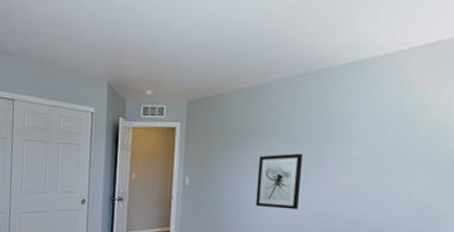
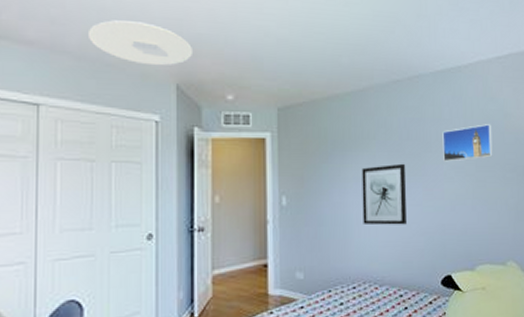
ceiling light: none [47,32,123,68] -> present [89,20,194,66]
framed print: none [343,116,404,154] -> present [442,124,493,162]

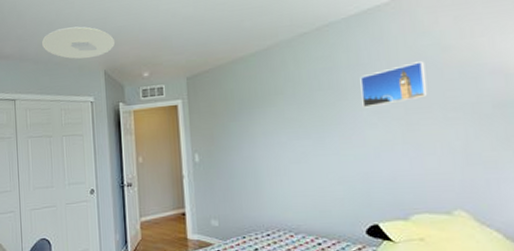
wall art: present [362,163,406,225] -> none [270,114,322,176]

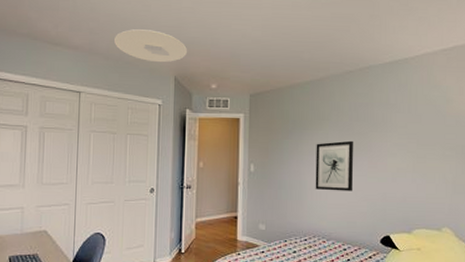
wall art: none [270,114,322,176] -> present [315,140,354,191]
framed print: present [360,61,428,108] -> none [387,108,434,140]

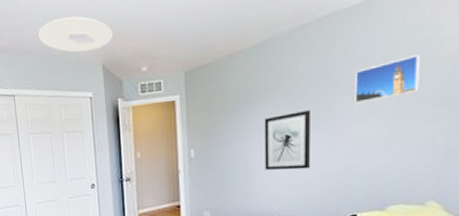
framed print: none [387,108,434,140] -> present [355,55,421,104]

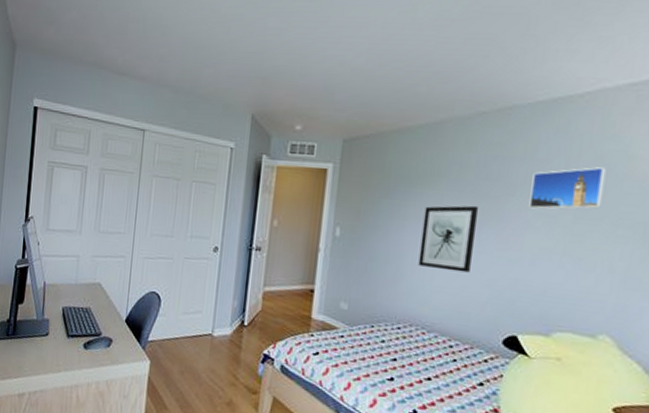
ceiling light: present [38,16,114,53] -> none [186,56,271,98]

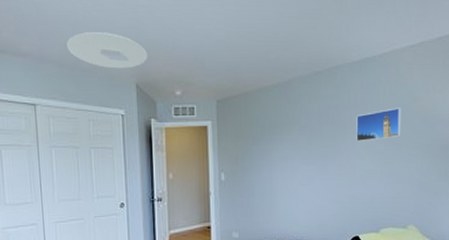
ceiling light: none [186,56,271,98] -> present [67,32,148,69]
wall art: present [418,205,479,273] -> none [286,144,324,196]

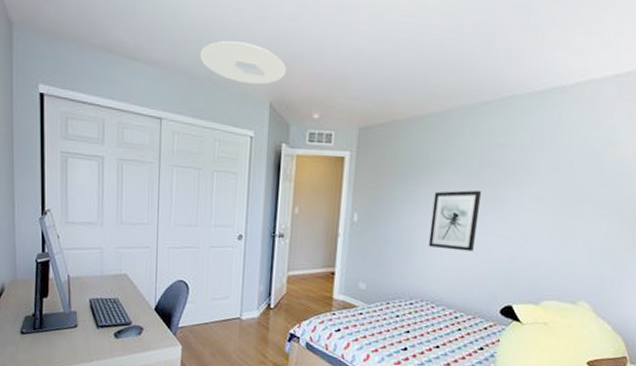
wall art: none [286,144,324,196] -> present [428,190,482,252]
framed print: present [356,108,401,142] -> none [525,153,591,192]

